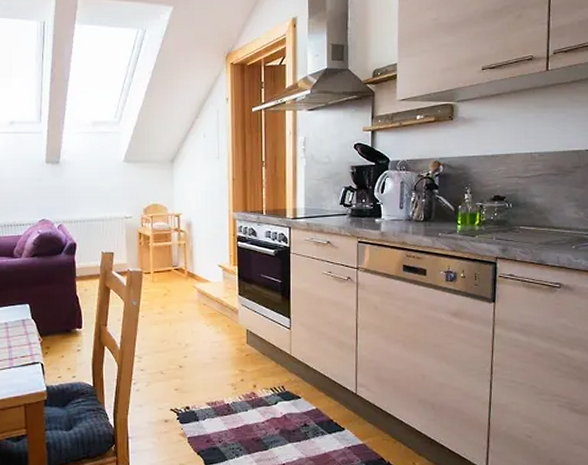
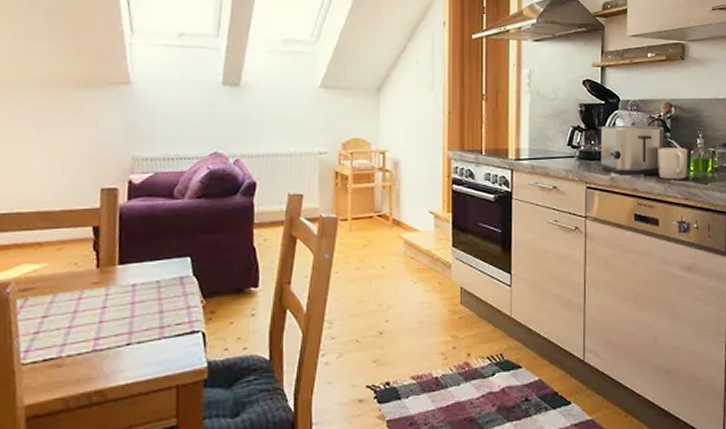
toaster: none [371,183,433,230] -> present [600,125,665,176]
mug: none [426,203,456,232] -> present [658,148,688,179]

